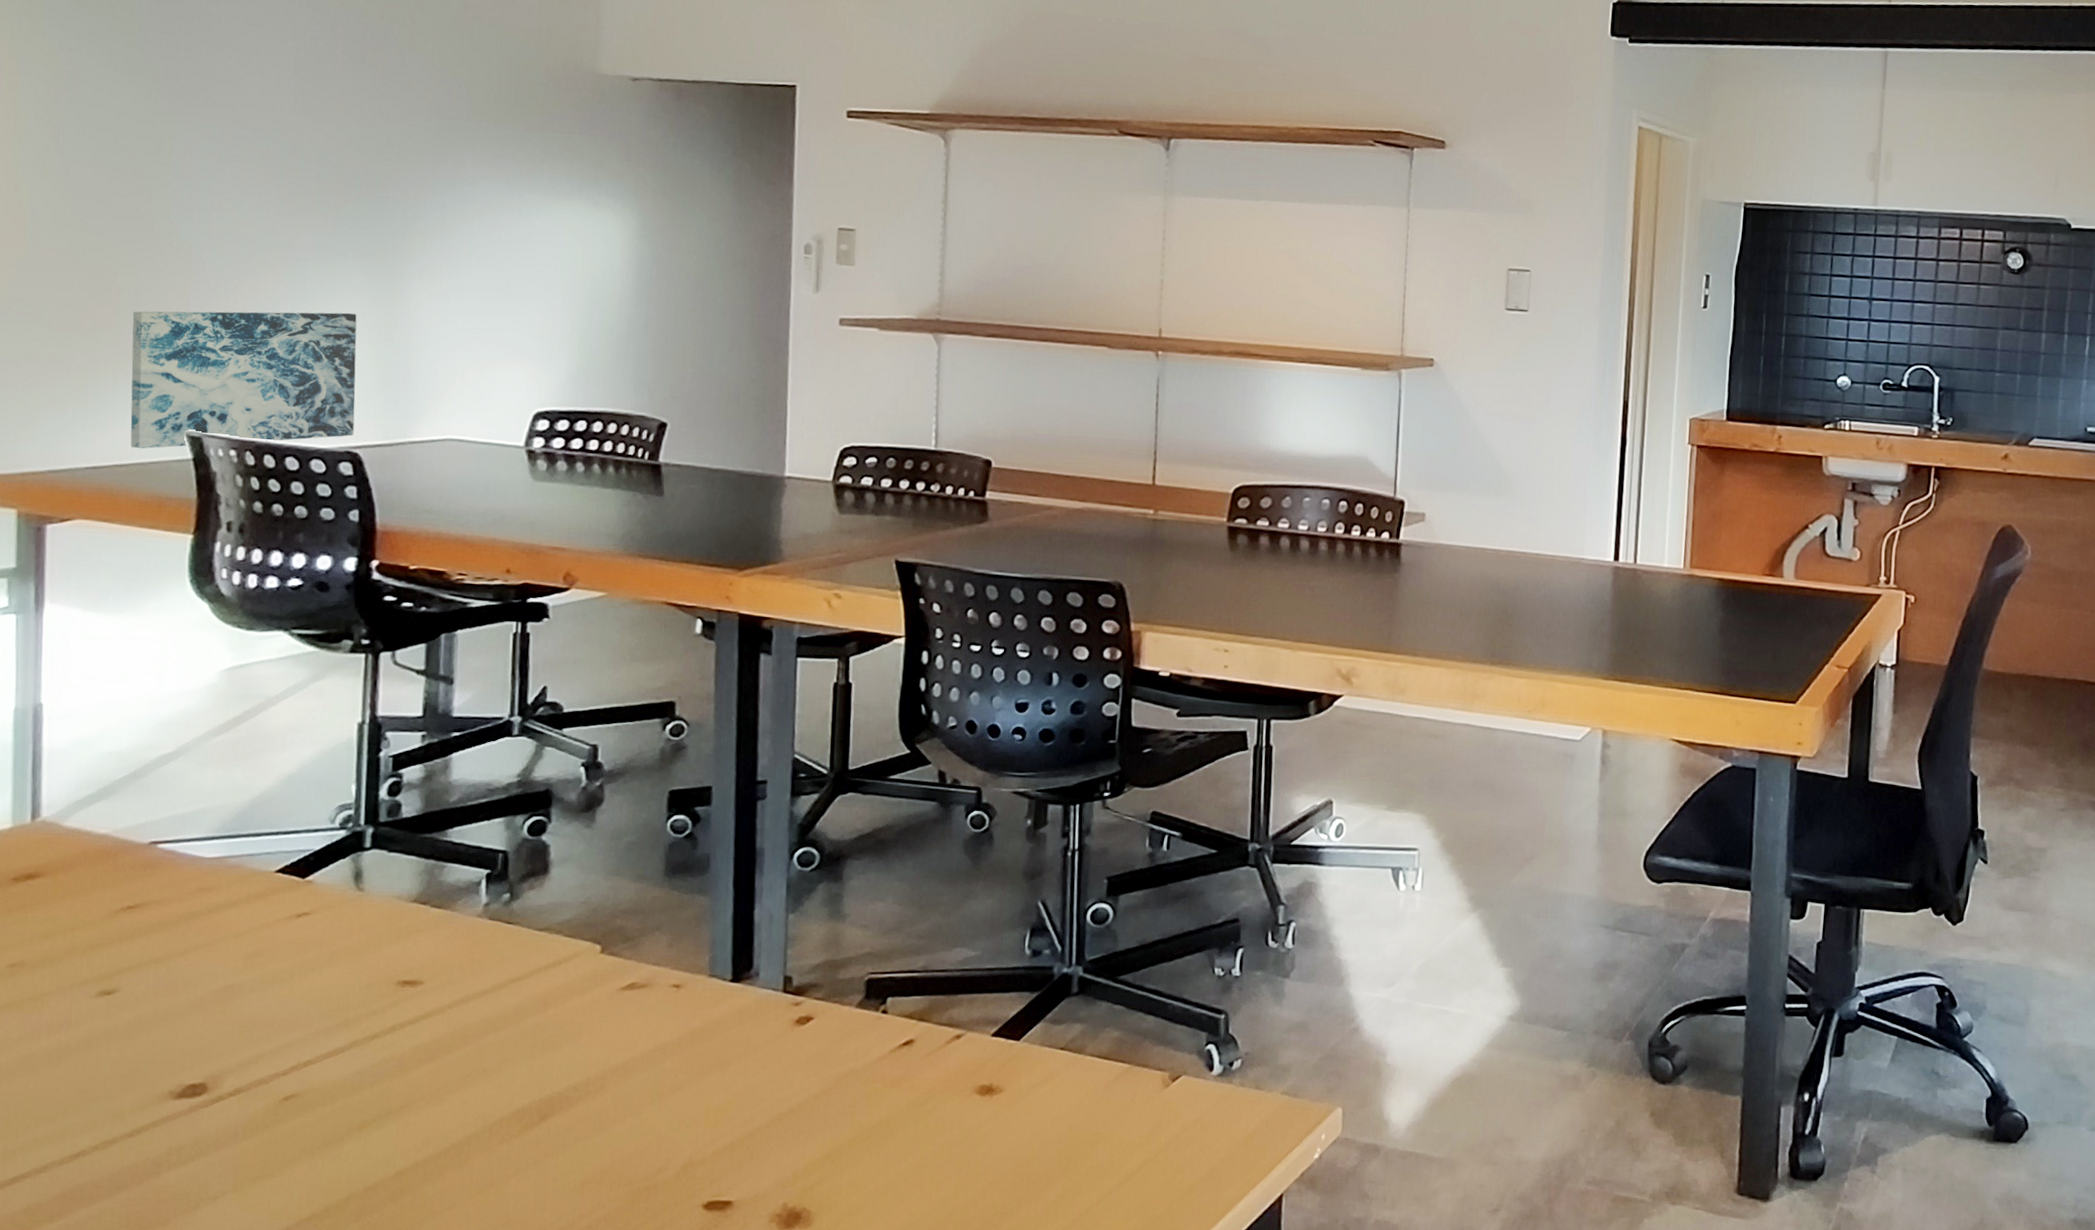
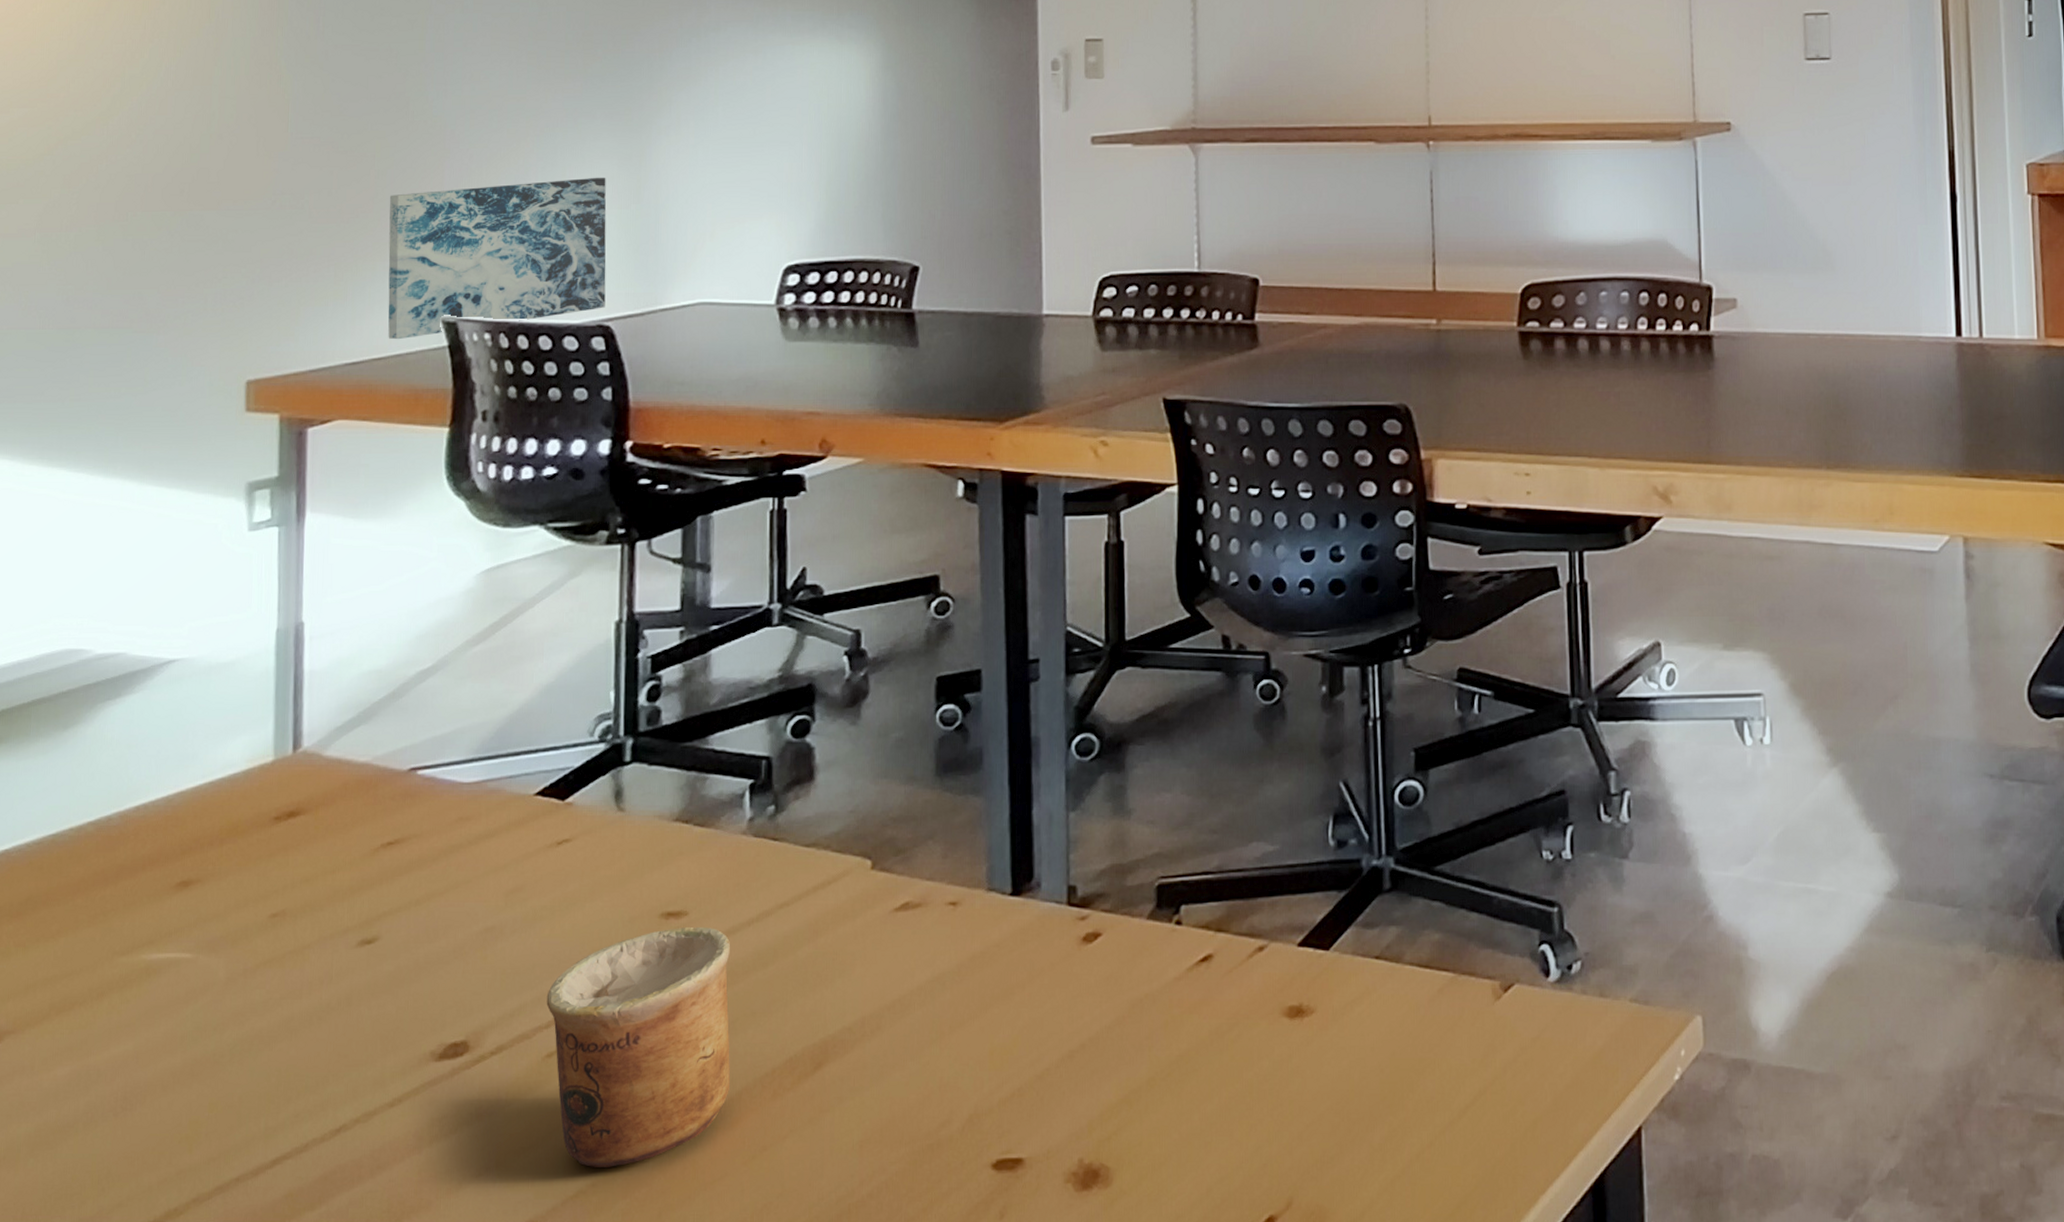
cup: none [284,994,464,1196] -> present [546,926,731,1167]

